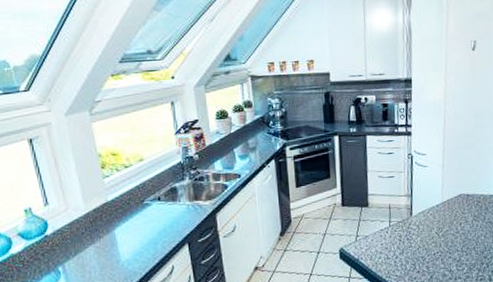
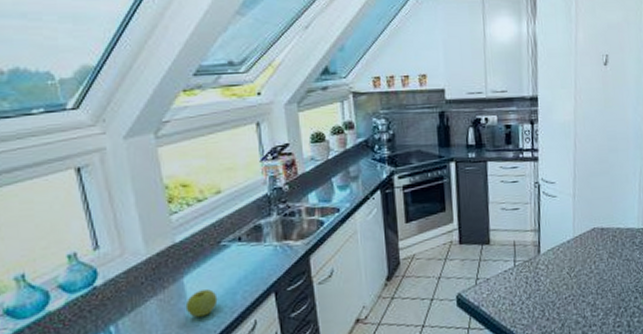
apple: none [117,239,143,262] -> present [185,289,218,317]

